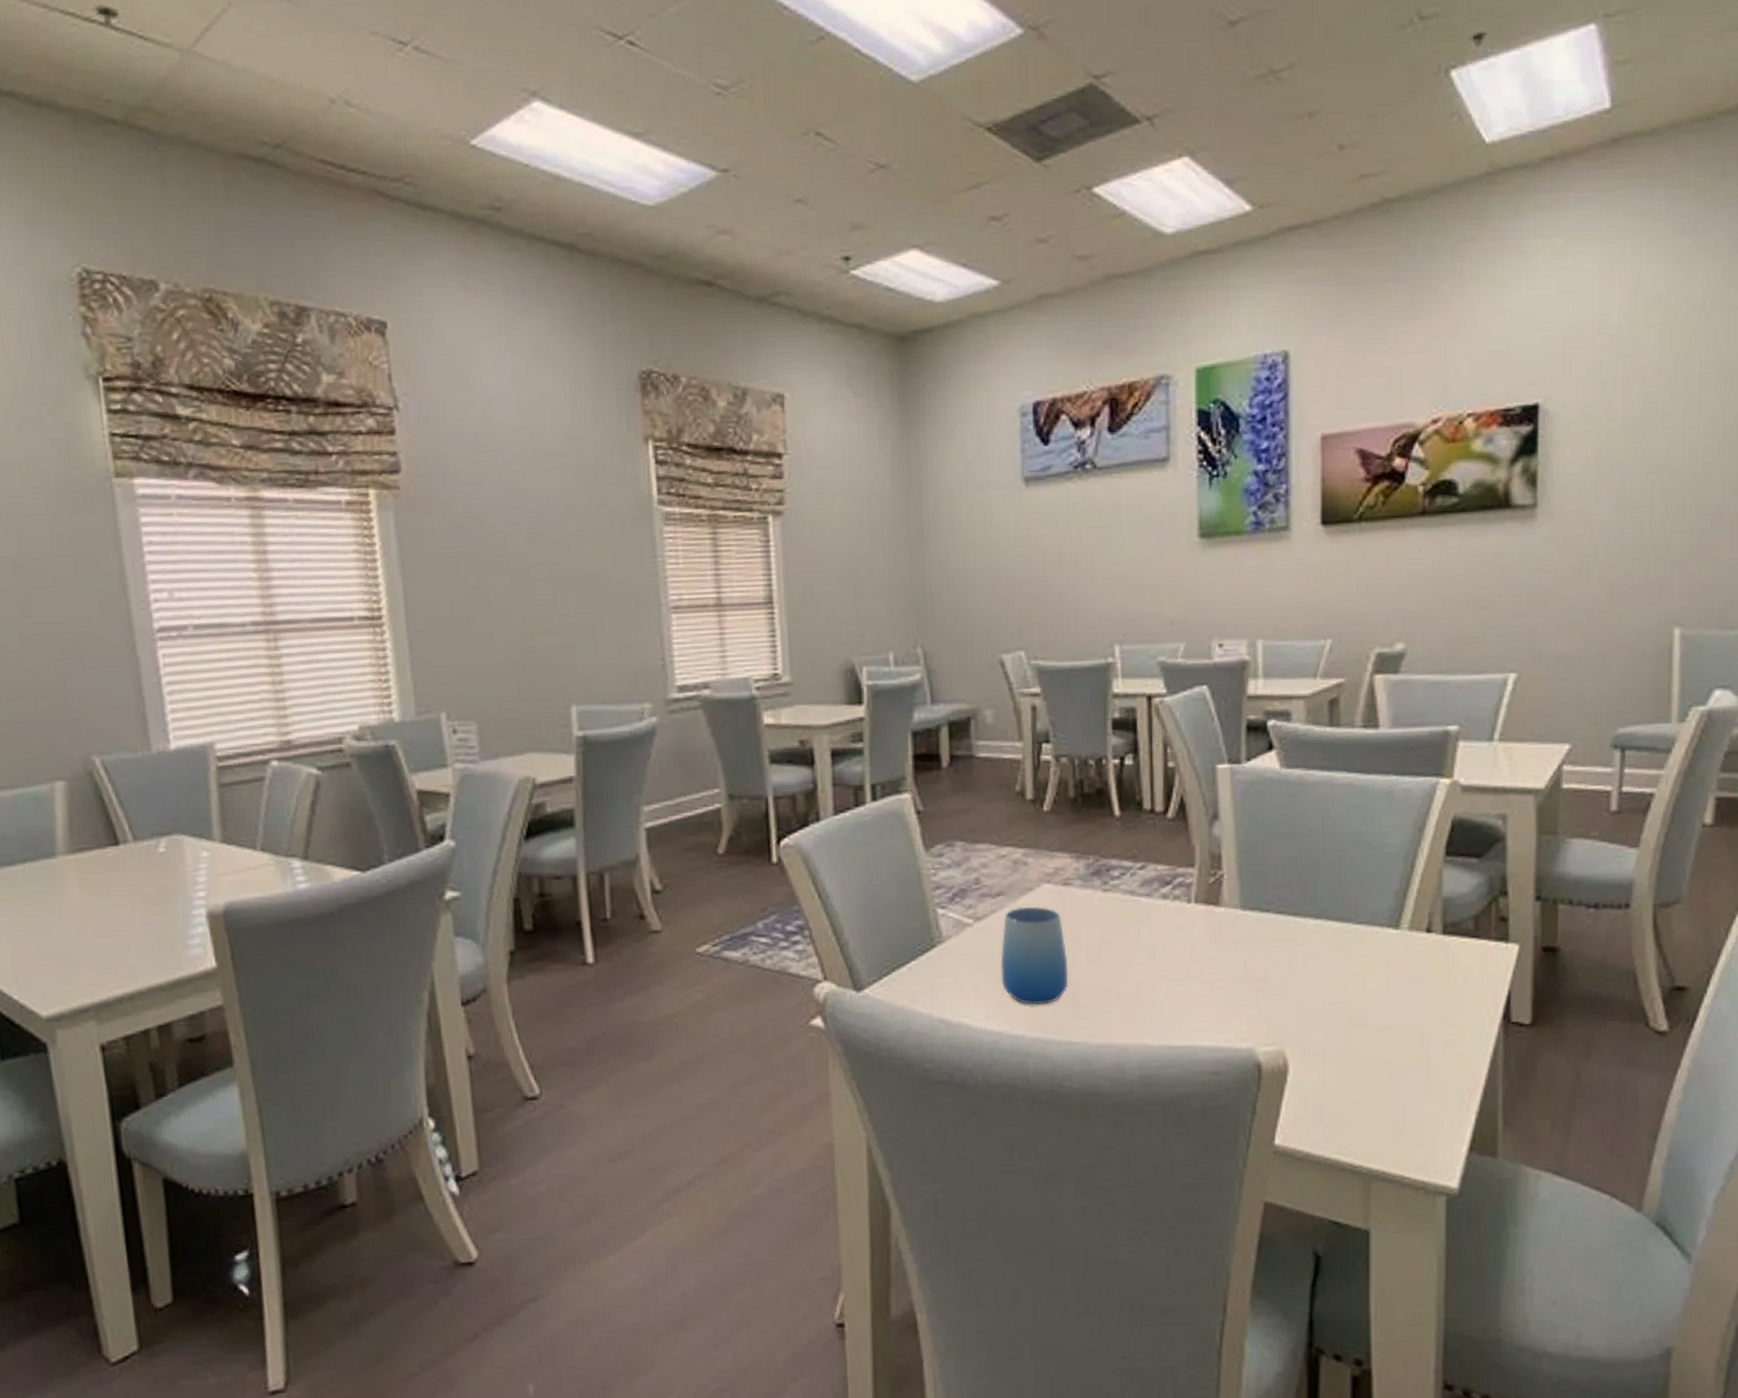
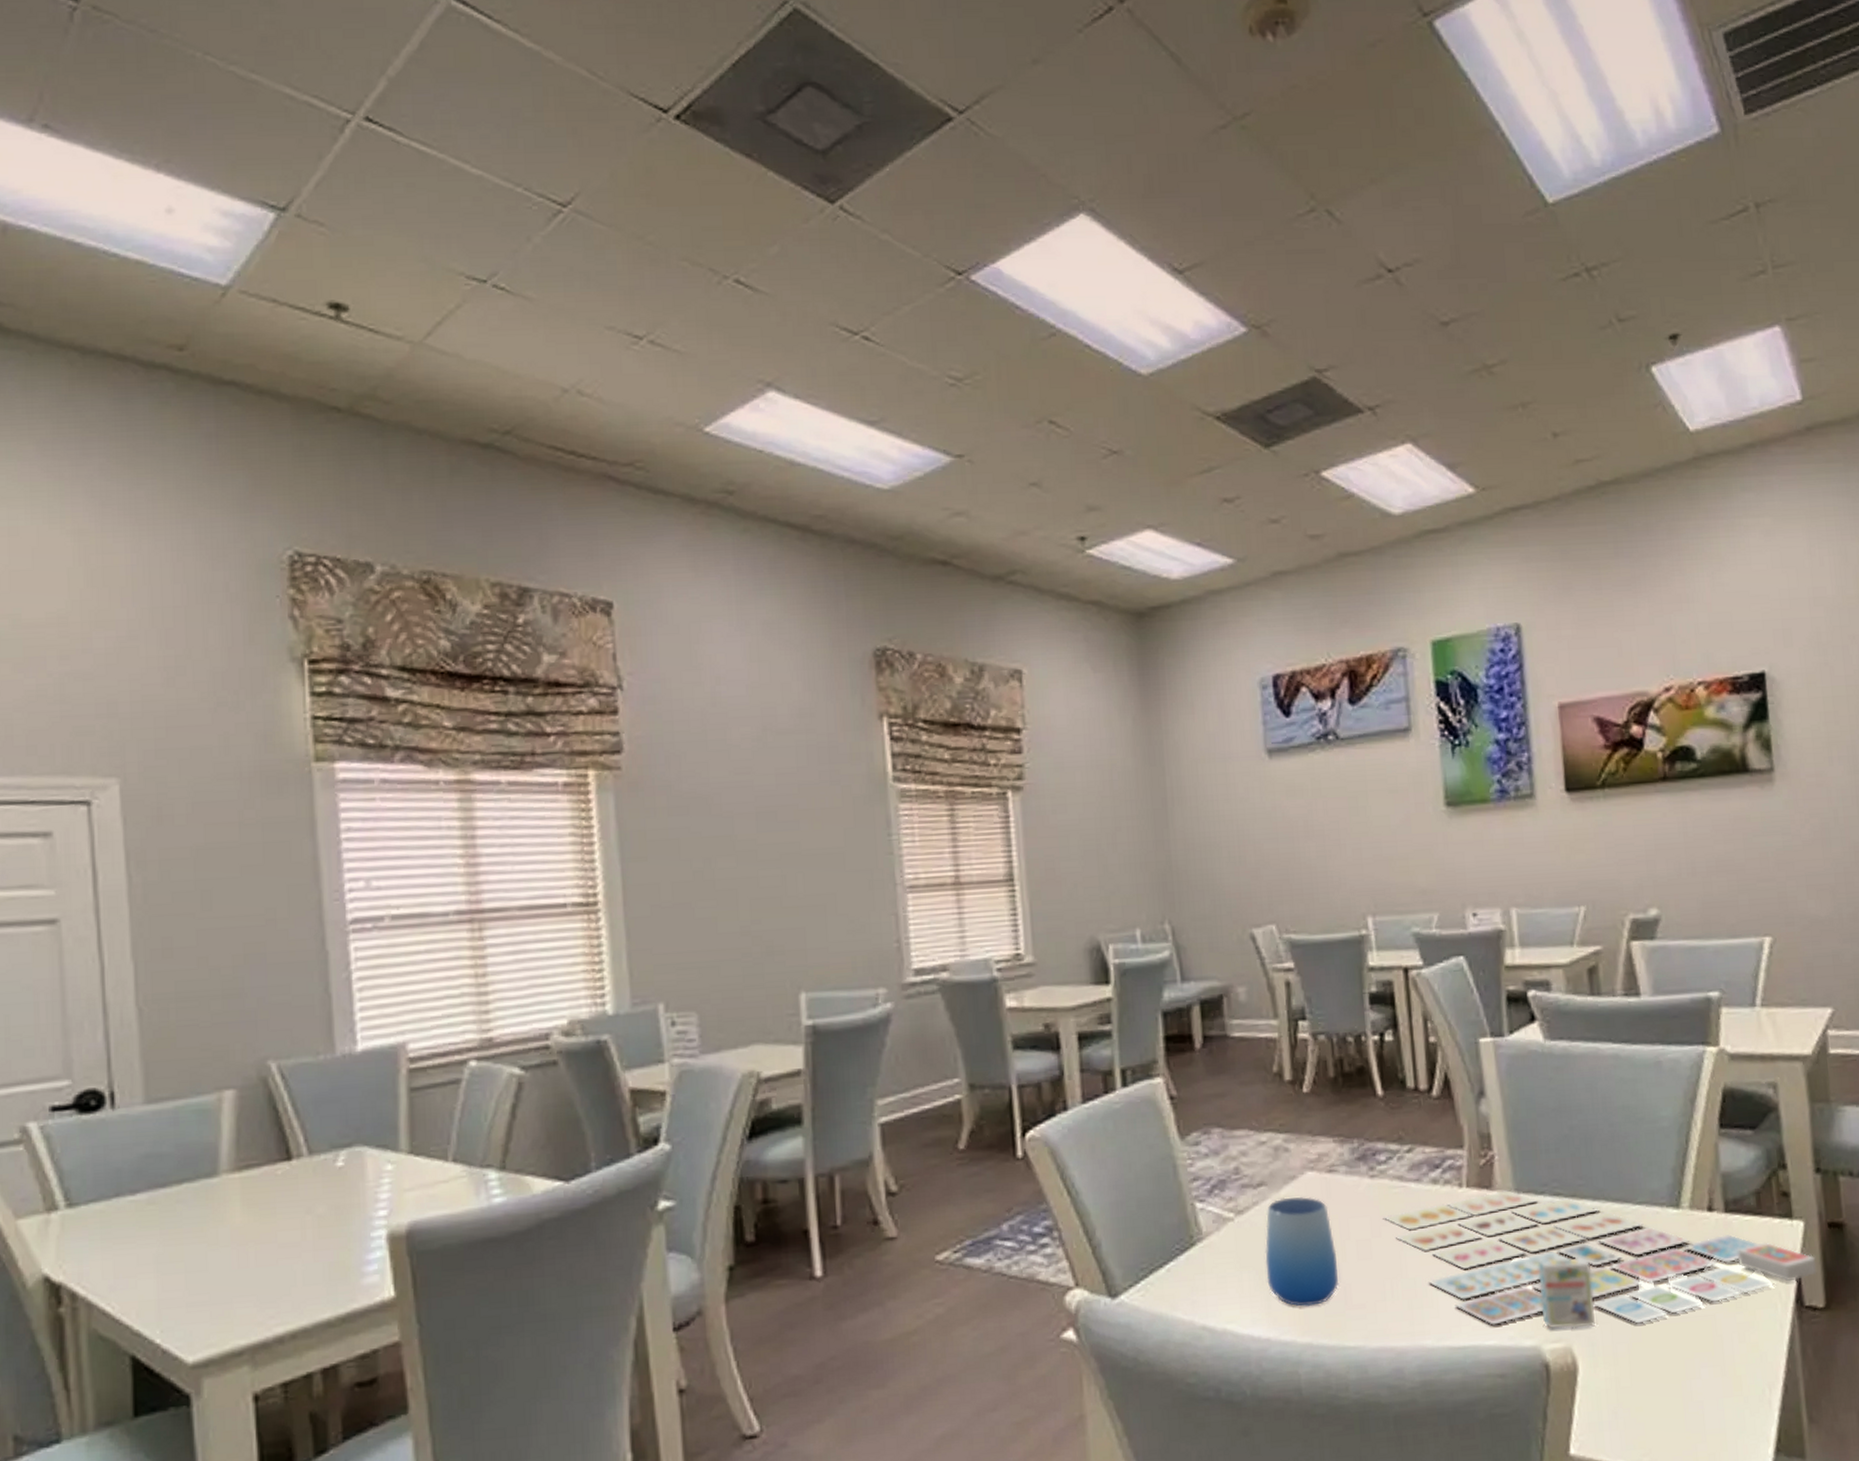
board game: none [1113,907,1527,1034] -> present [1383,1190,1817,1329]

